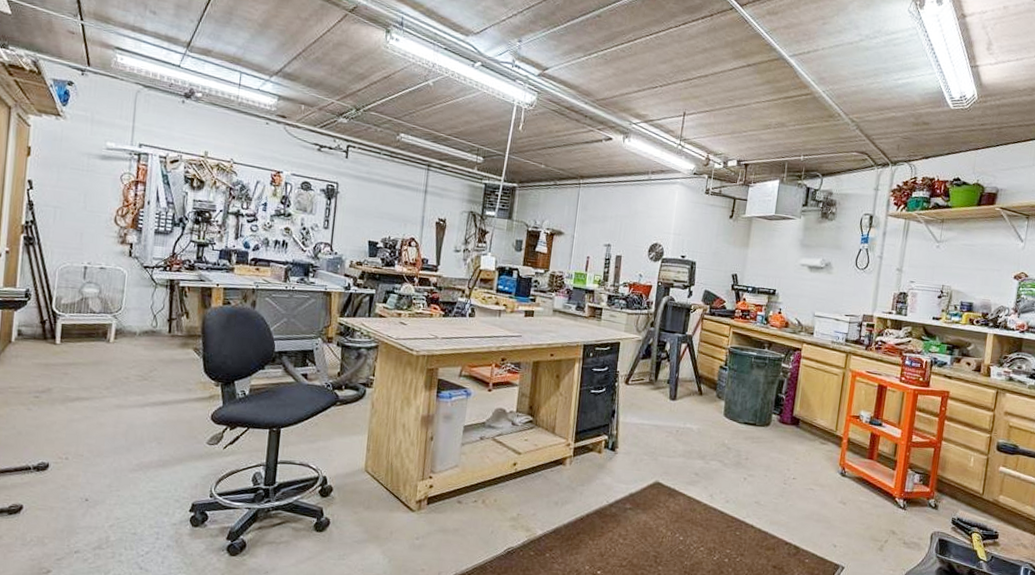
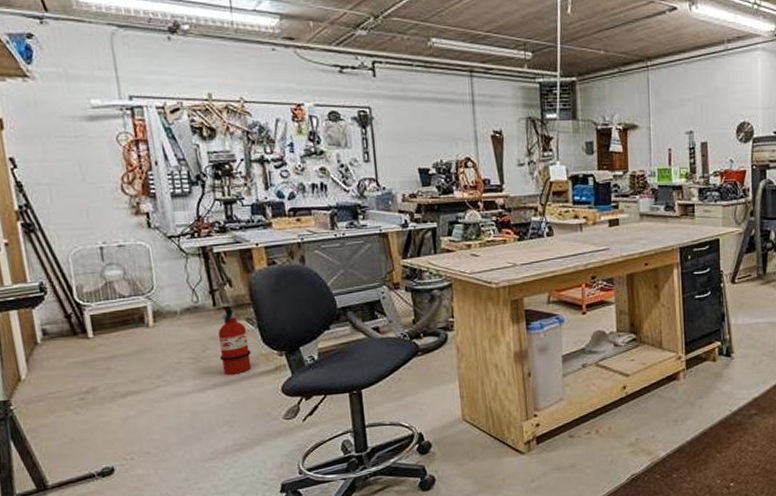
fire extinguisher: none [163,334,193,397] -> present [218,305,252,375]

